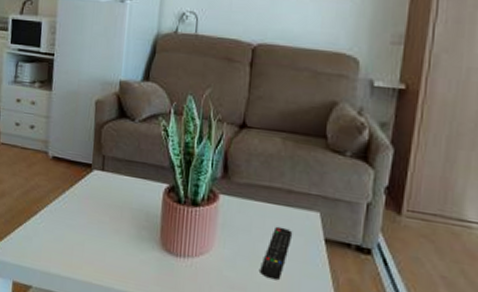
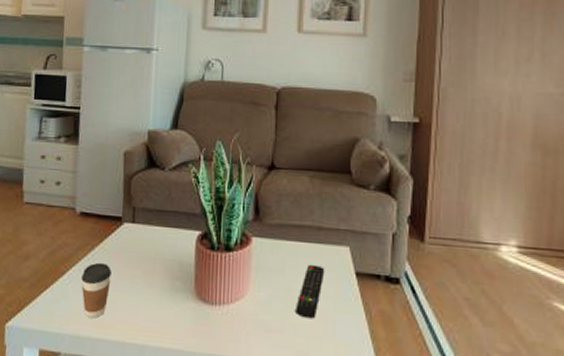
coffee cup: none [52,205,81,258] -> present [81,262,112,318]

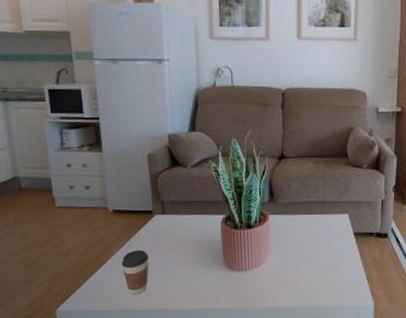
remote control: present [296,264,325,319] -> none [308,231,330,272]

